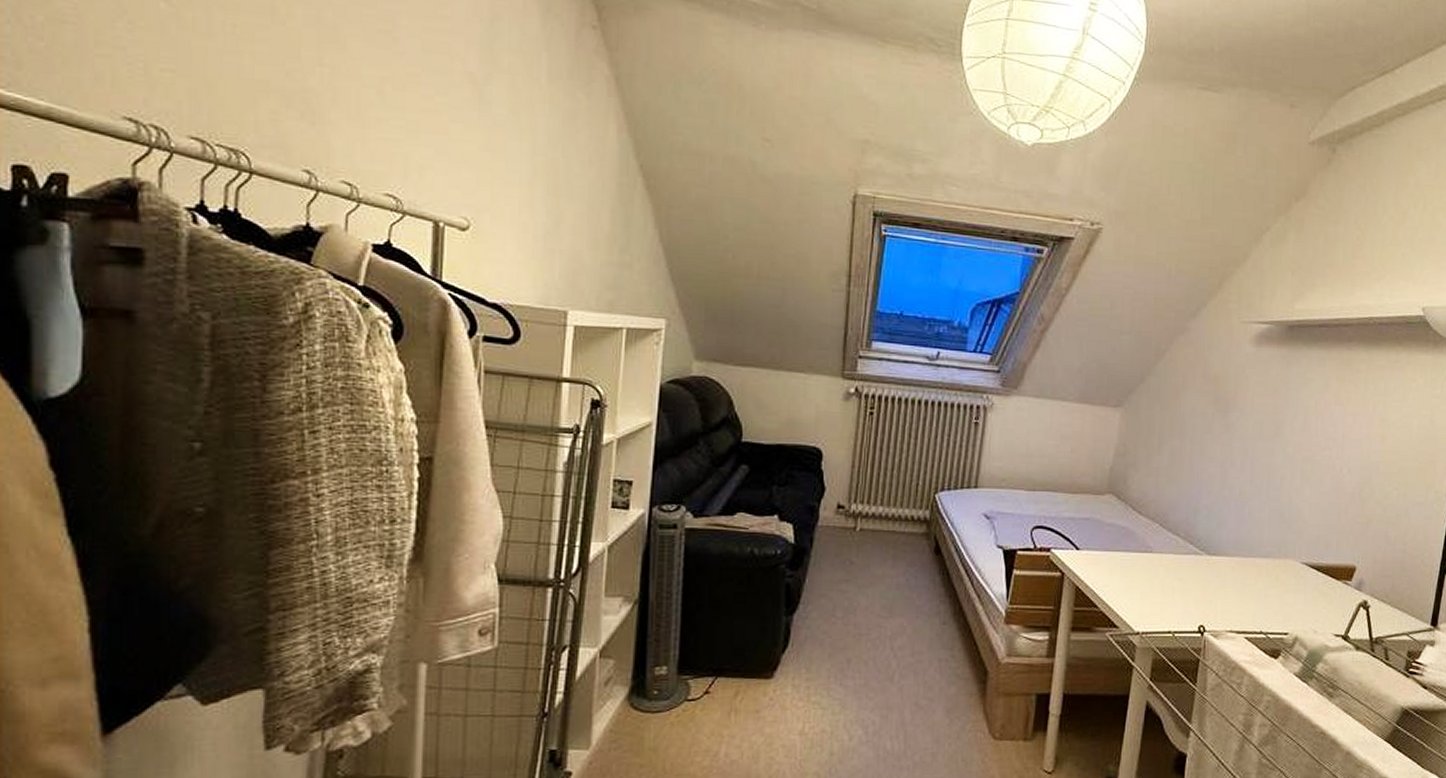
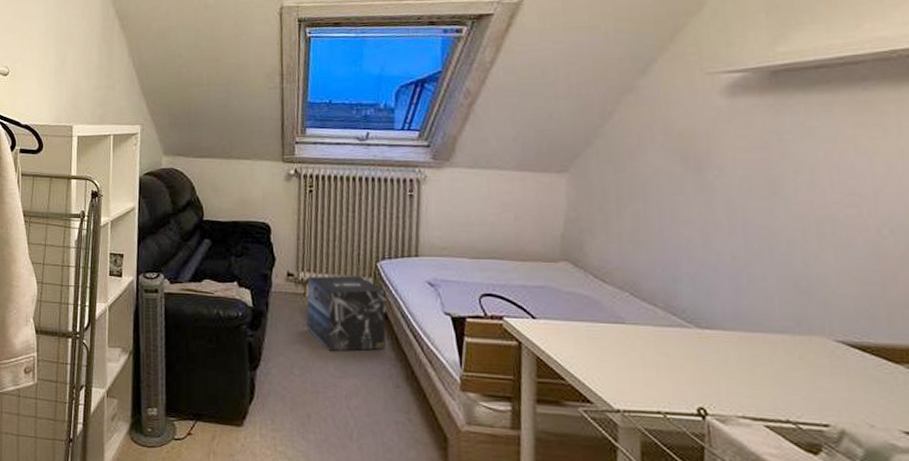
cardboard box: none [855,507,941,591] -> present [307,275,386,352]

